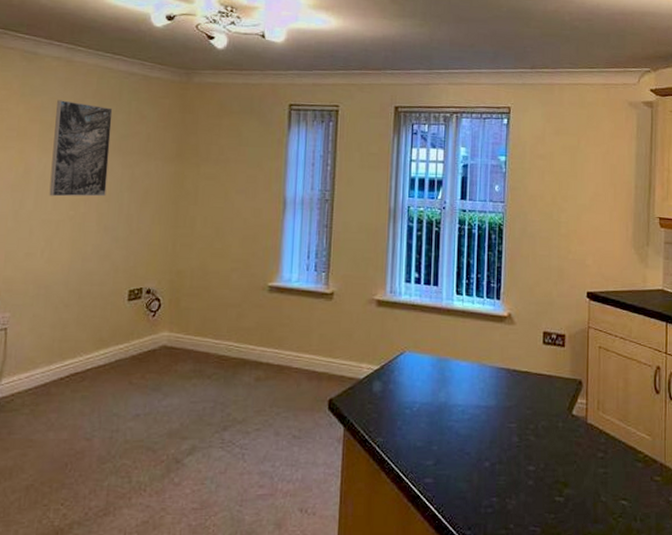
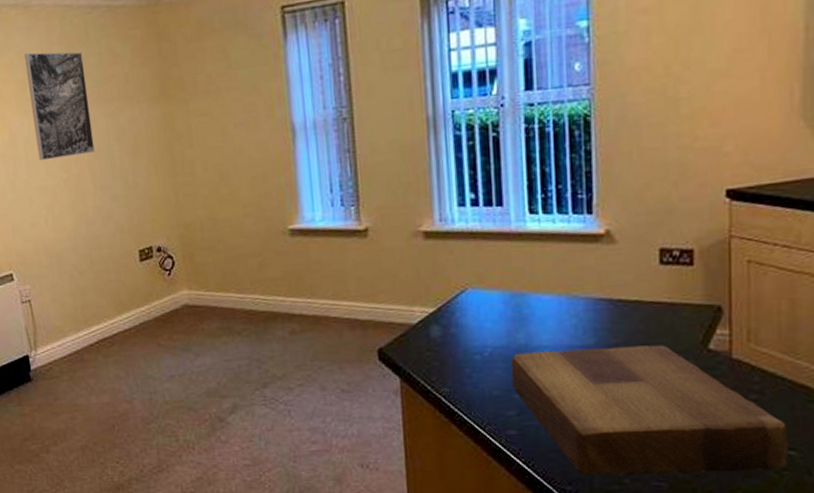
cutting board: none [432,409,622,522] -> present [511,345,788,477]

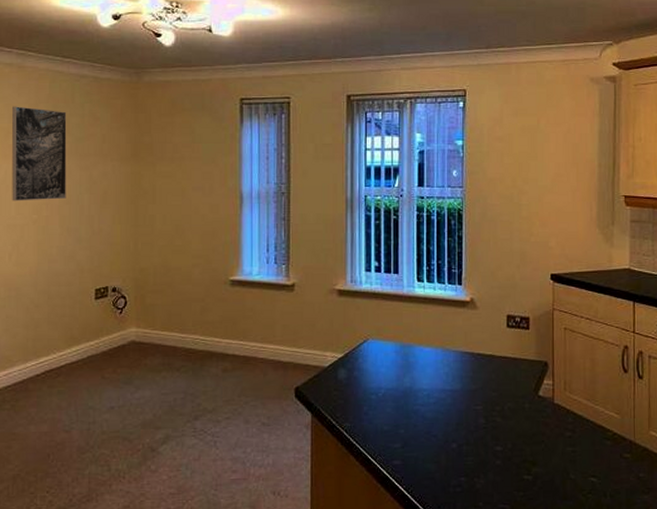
cutting board: present [511,345,788,477] -> none [399,391,591,501]

